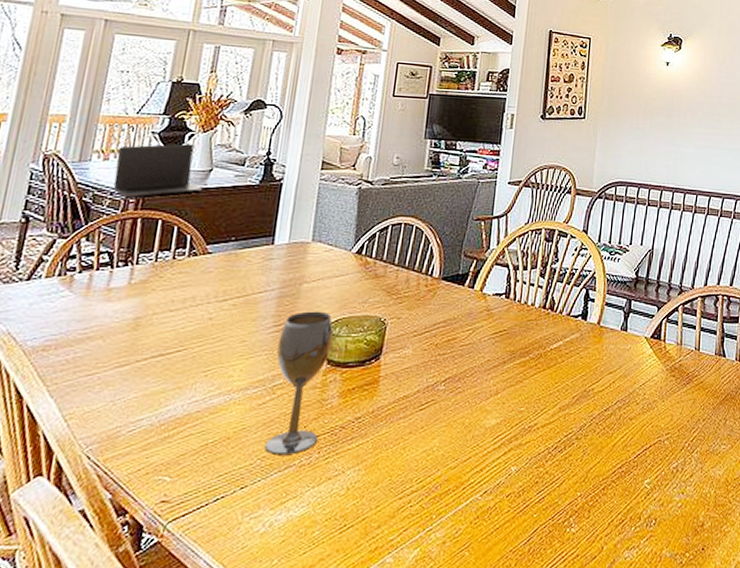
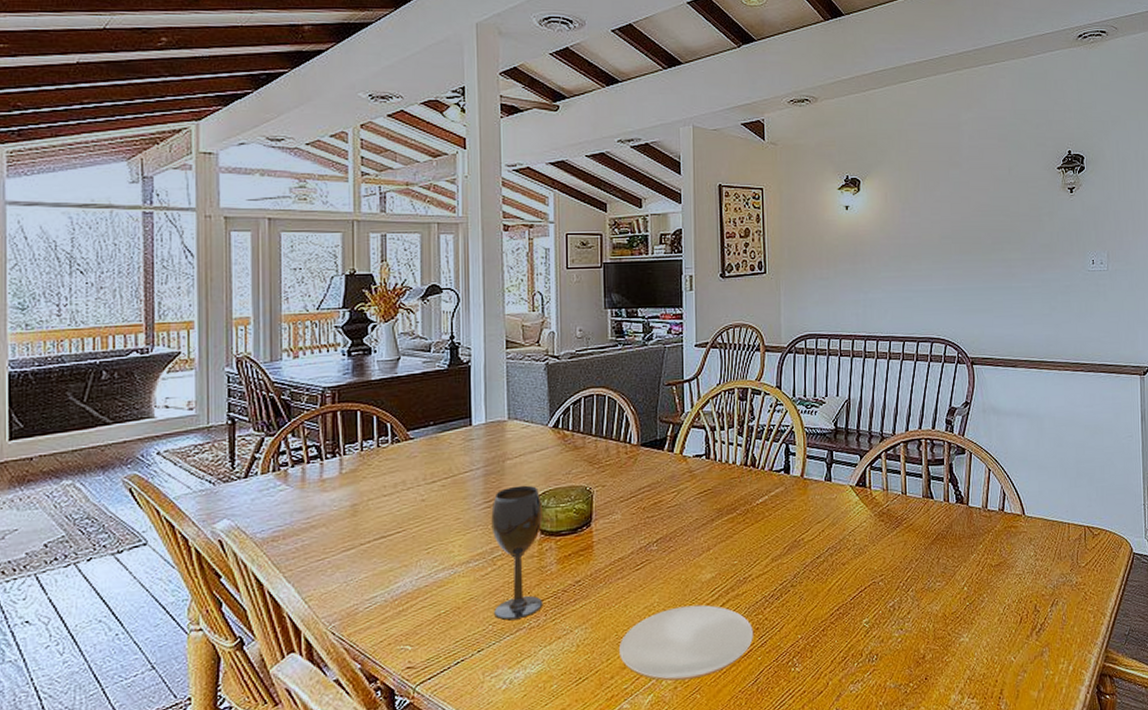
laptop computer: present [113,144,202,199] -> none [306,335,393,393]
plate: none [390,452,532,536] -> present [619,604,753,681]

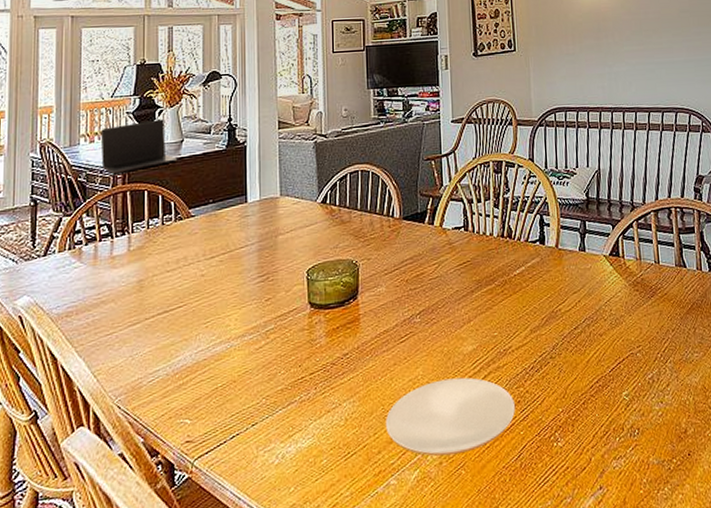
laptop computer: none [306,335,393,393] -> present [100,119,177,175]
wine glass: present [490,485,544,620] -> none [263,259,313,393]

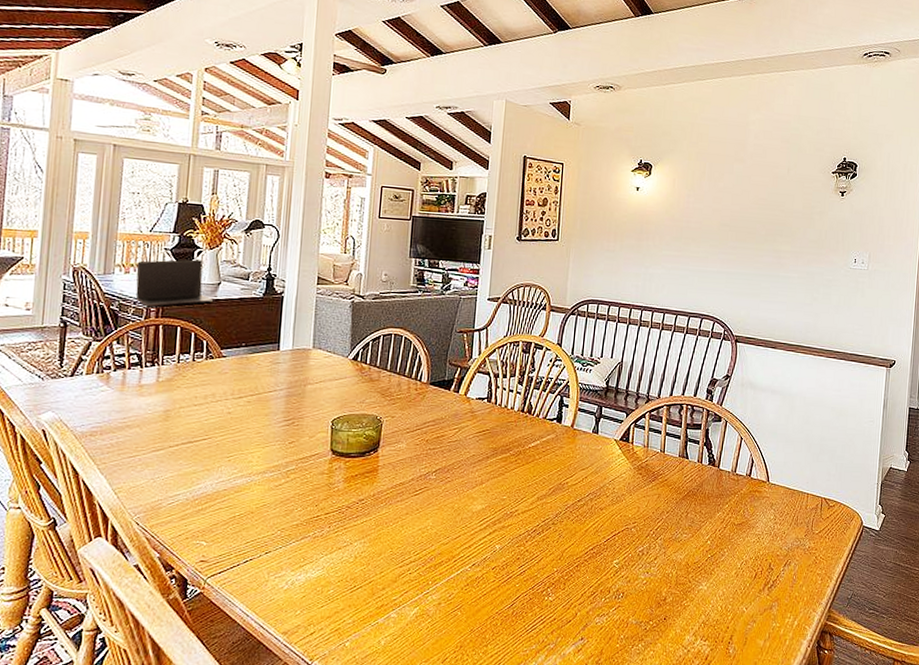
plate: present [386,377,515,457] -> none [392,532,514,598]

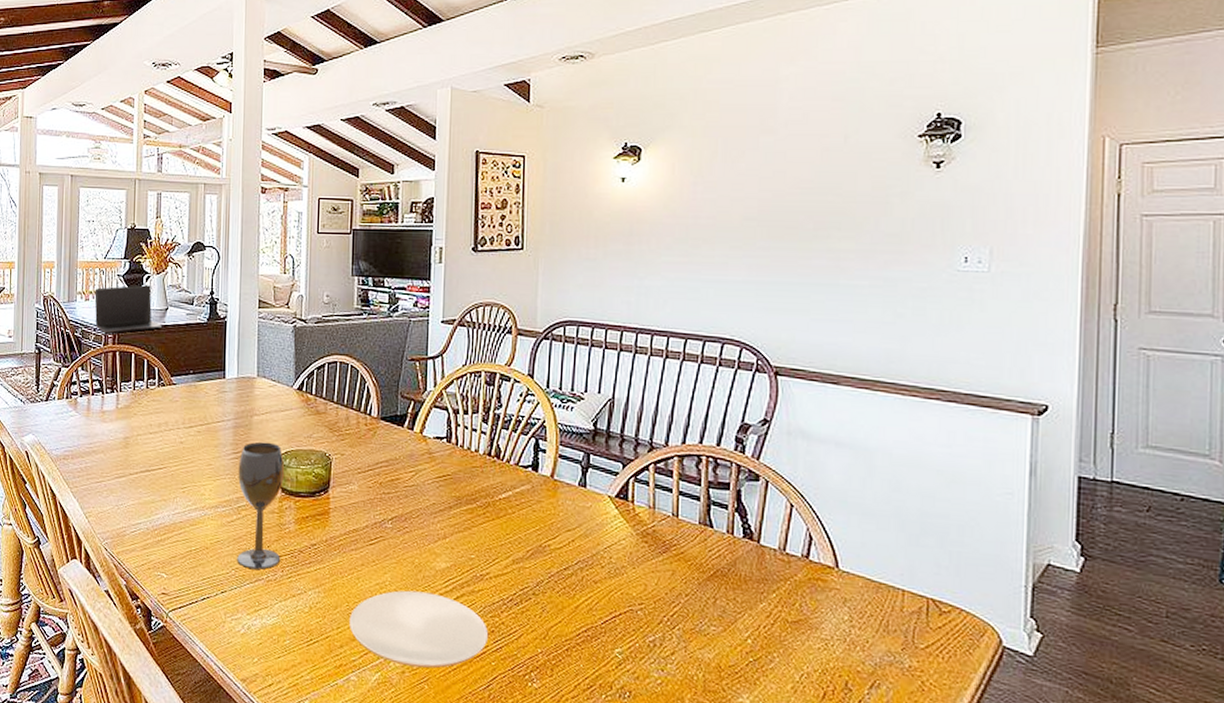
wine glass: none [283,409,337,527] -> present [237,441,285,570]
plate: none [392,532,514,598] -> present [350,590,488,669]

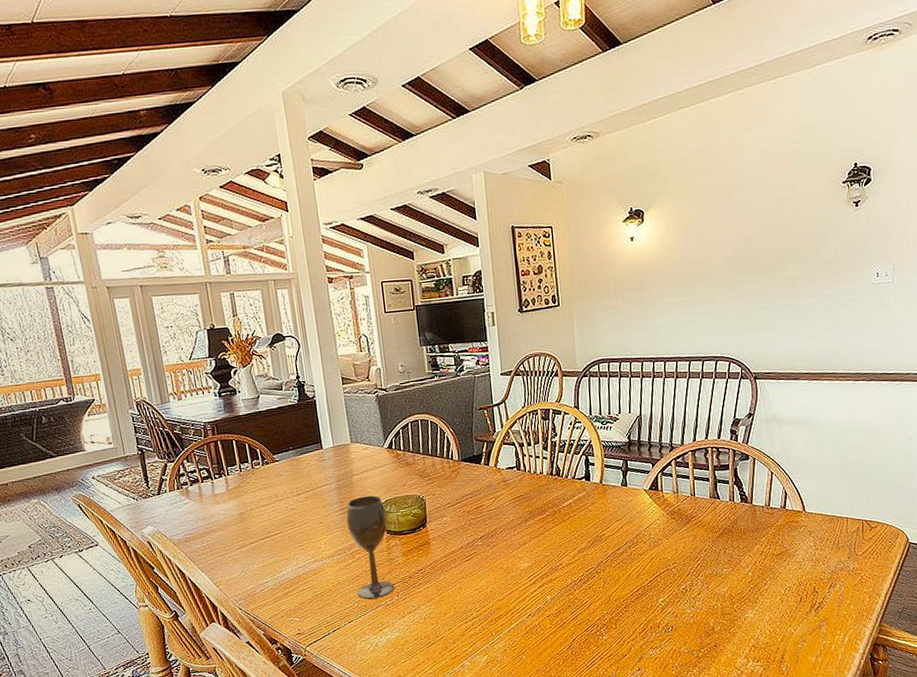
laptop computer: present [94,285,161,334] -> none [186,378,256,427]
plate: present [350,590,488,669] -> none [458,587,566,646]

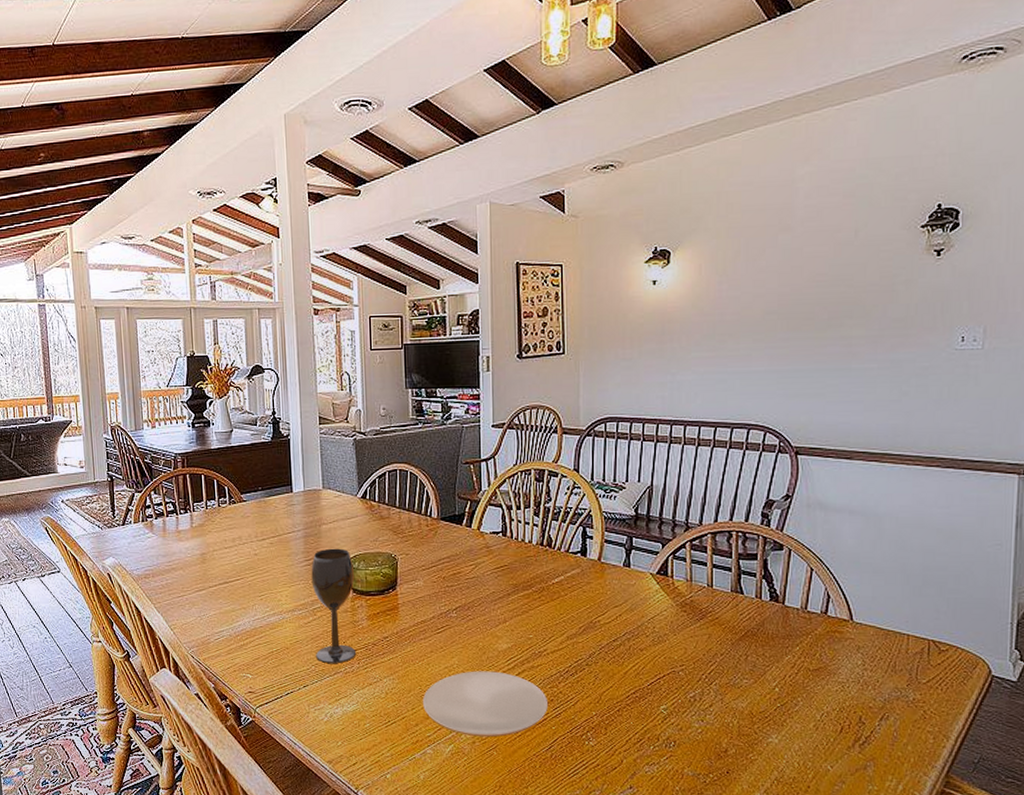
plate: none [458,587,566,646] -> present [423,671,548,738]

